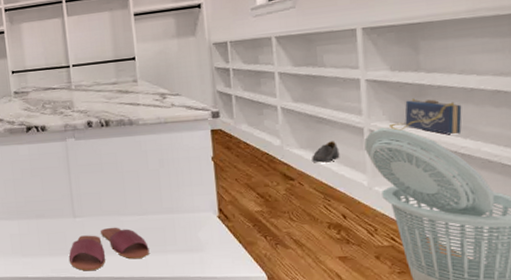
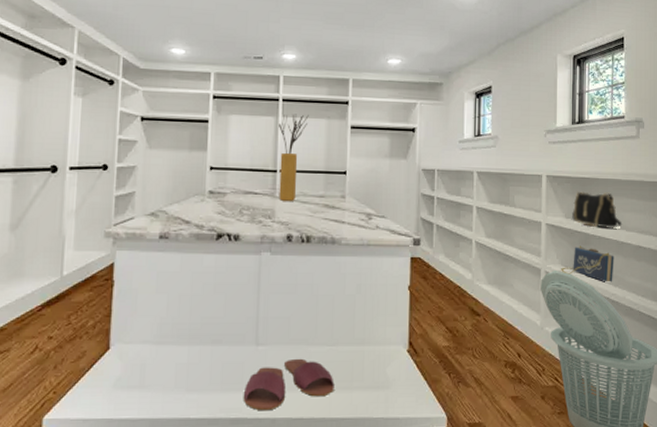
vase: none [65,10,92,92] -> present [279,114,309,201]
loafer: present [312,141,340,164] -> none [497,279,520,301]
handbag: none [399,35,471,77] -> present [572,191,623,228]

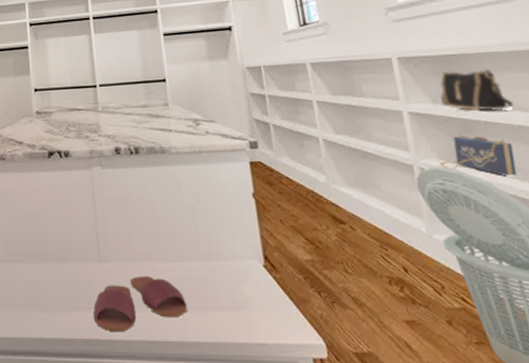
vase: present [279,114,309,201] -> none [92,28,120,115]

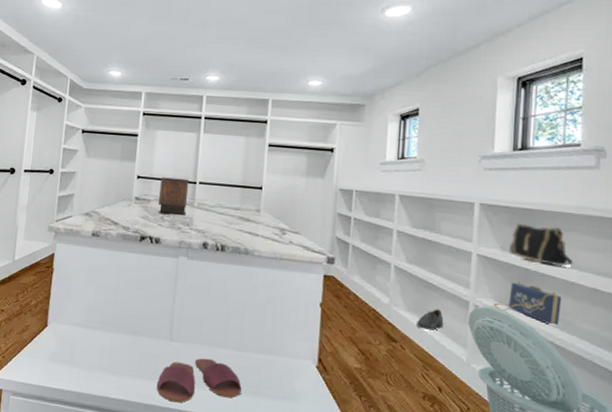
jewelry box: none [59,84,92,125] -> present [158,177,189,217]
loafer: none [361,179,392,205] -> present [417,309,444,332]

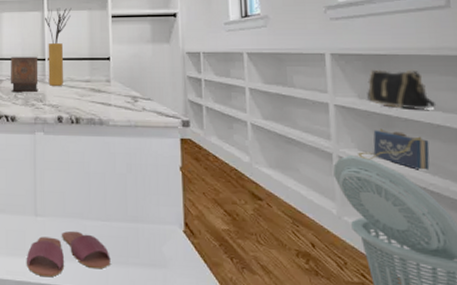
vase: none [197,131,229,212] -> present [45,7,72,86]
loafer: present [417,309,444,332] -> none [280,163,309,187]

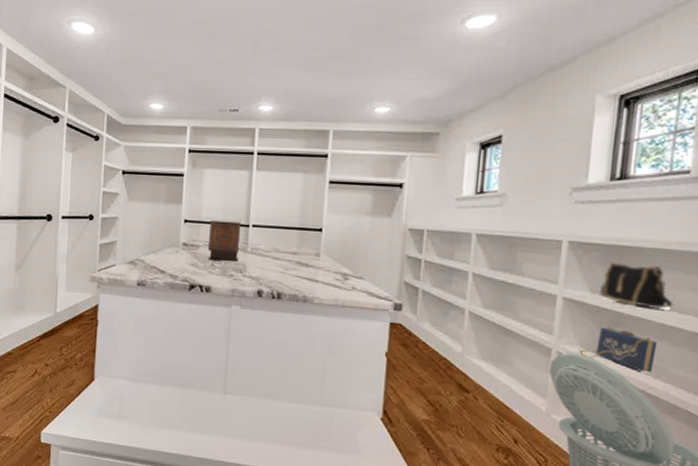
slippers: present [26,230,111,278] -> none [210,411,301,457]
vase: present [45,7,72,86] -> none [250,167,284,257]

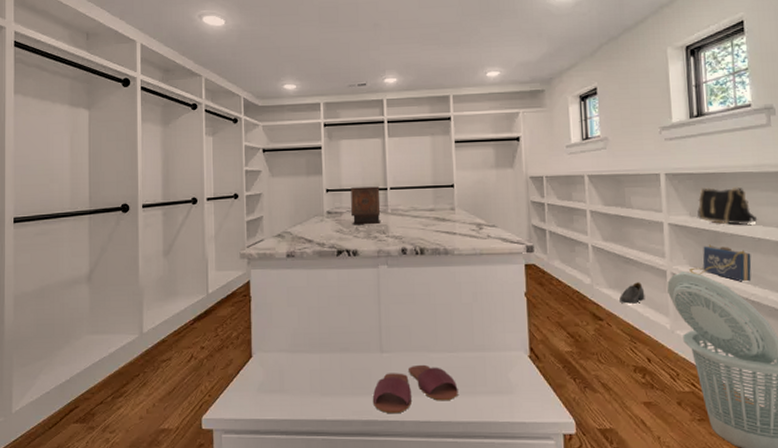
slippers: none [210,411,301,457] -> present [372,364,458,414]
loafer: none [492,357,523,381] -> present [619,282,645,305]

